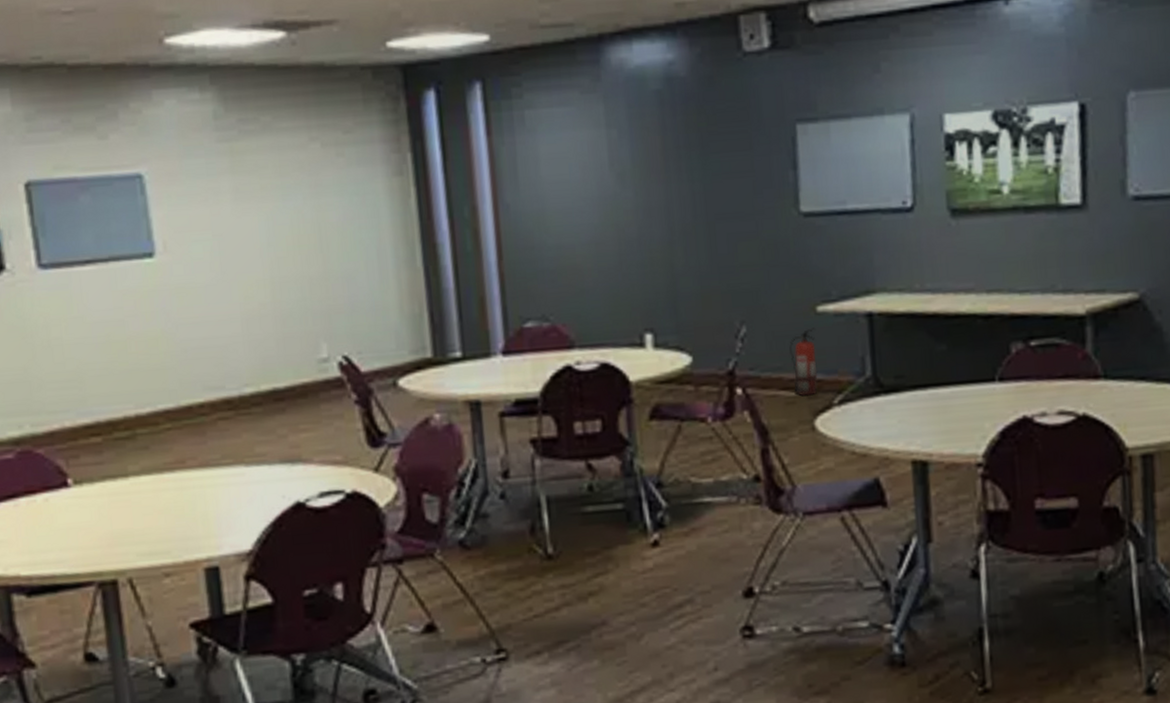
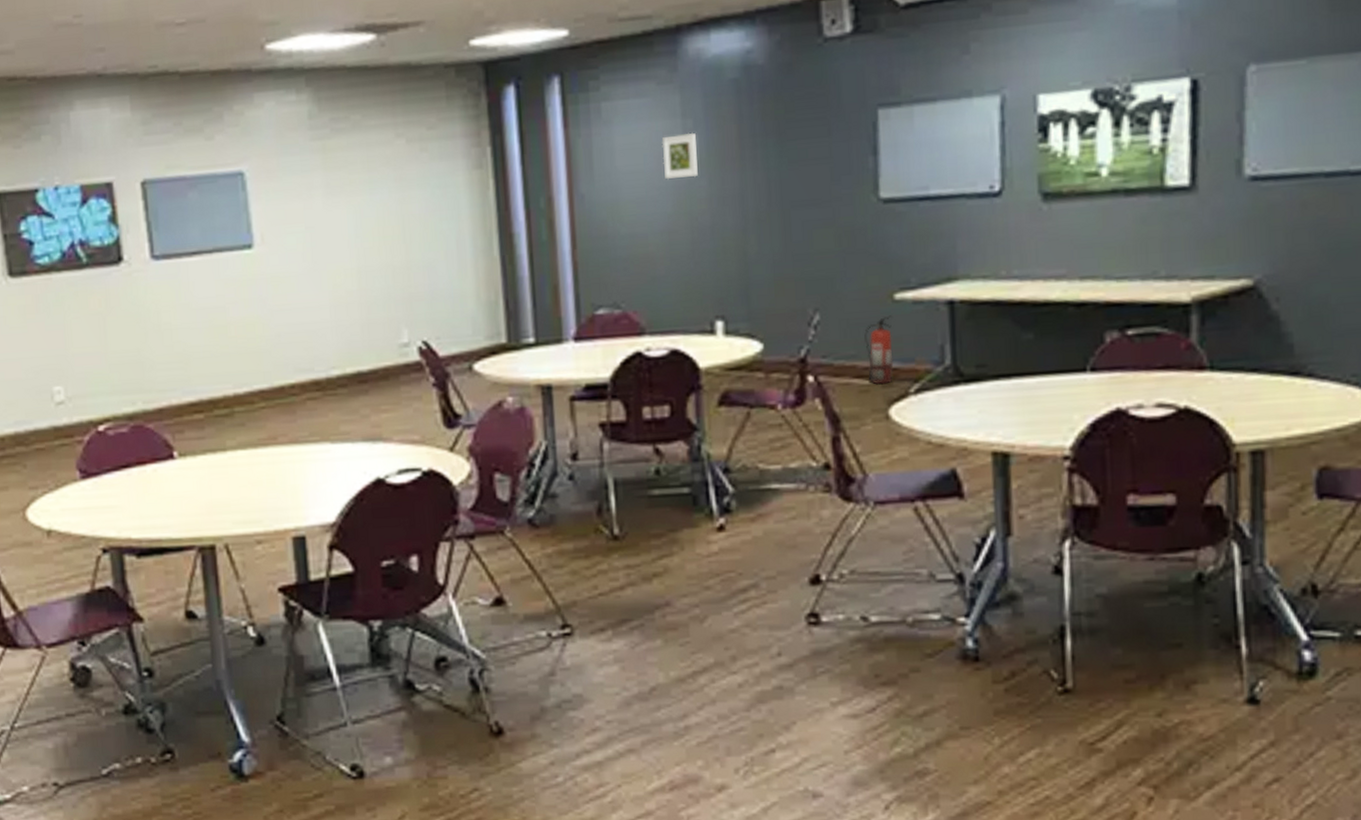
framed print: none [586,143,624,191] -> present [661,132,698,180]

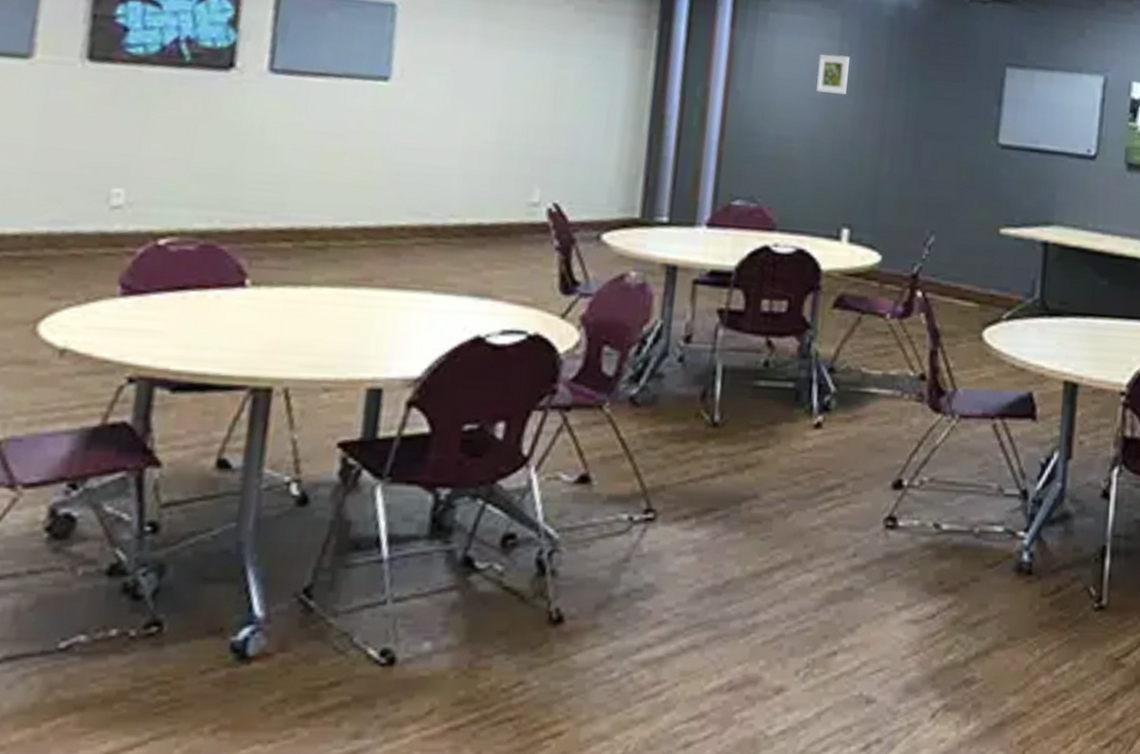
fire extinguisher: present [864,315,894,385] -> none [968,247,997,308]

